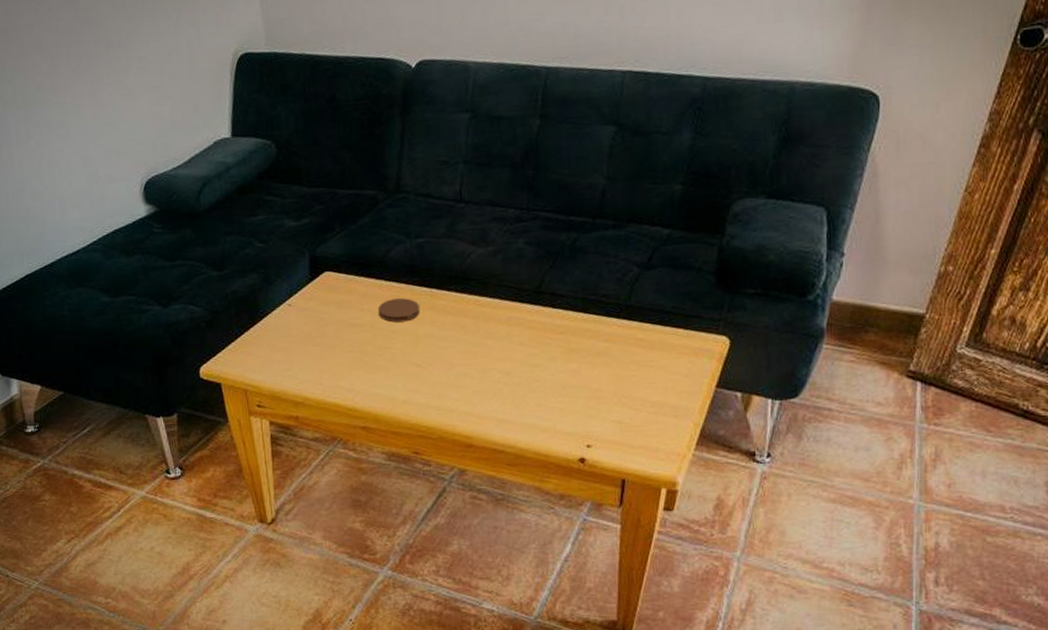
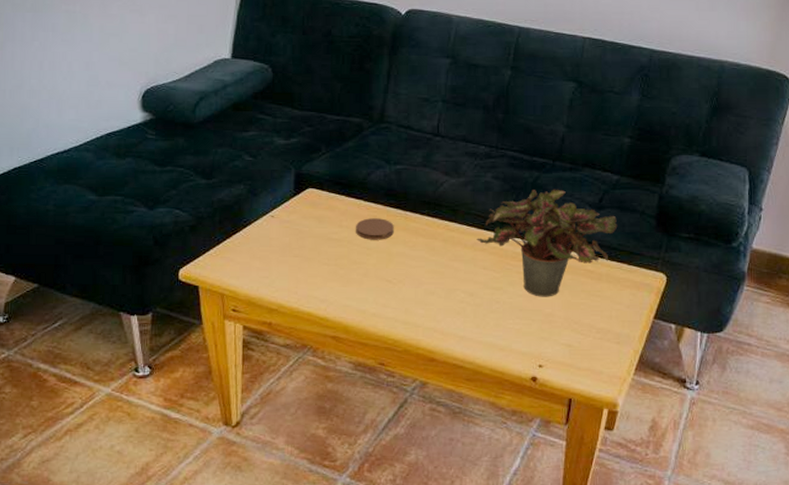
potted plant: none [511,250,671,372] -> present [476,189,618,297]

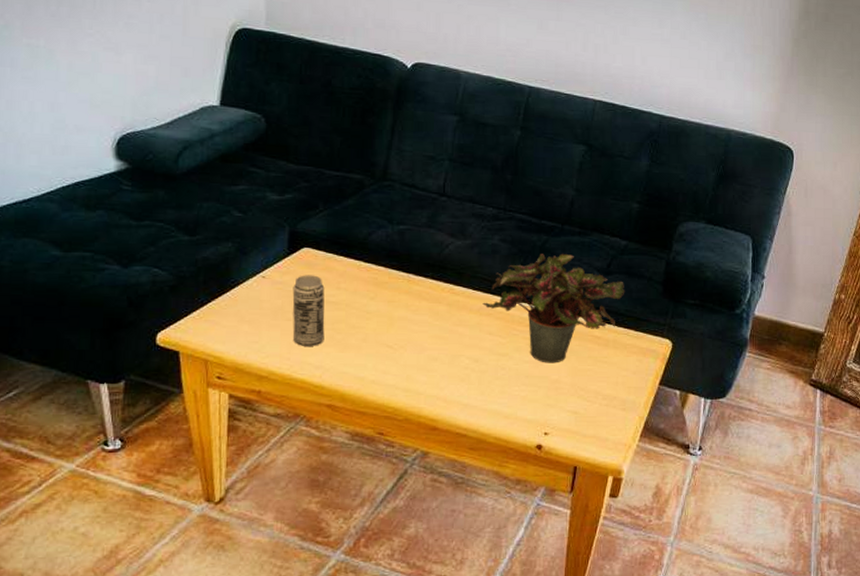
beverage can: none [299,214,329,281] -> present [292,275,325,346]
coaster: present [356,218,394,240] -> none [355,280,396,304]

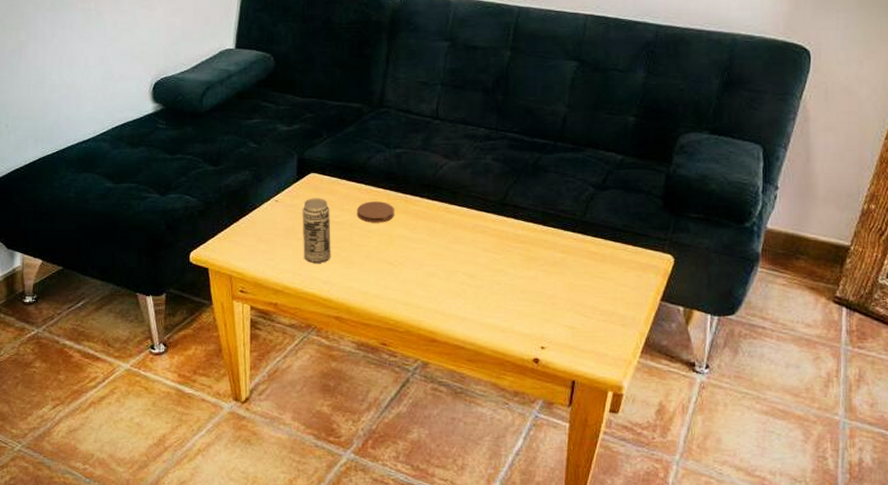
coaster: none [355,280,396,304] -> present [357,201,394,223]
potted plant: present [482,253,625,363] -> none [477,170,622,279]

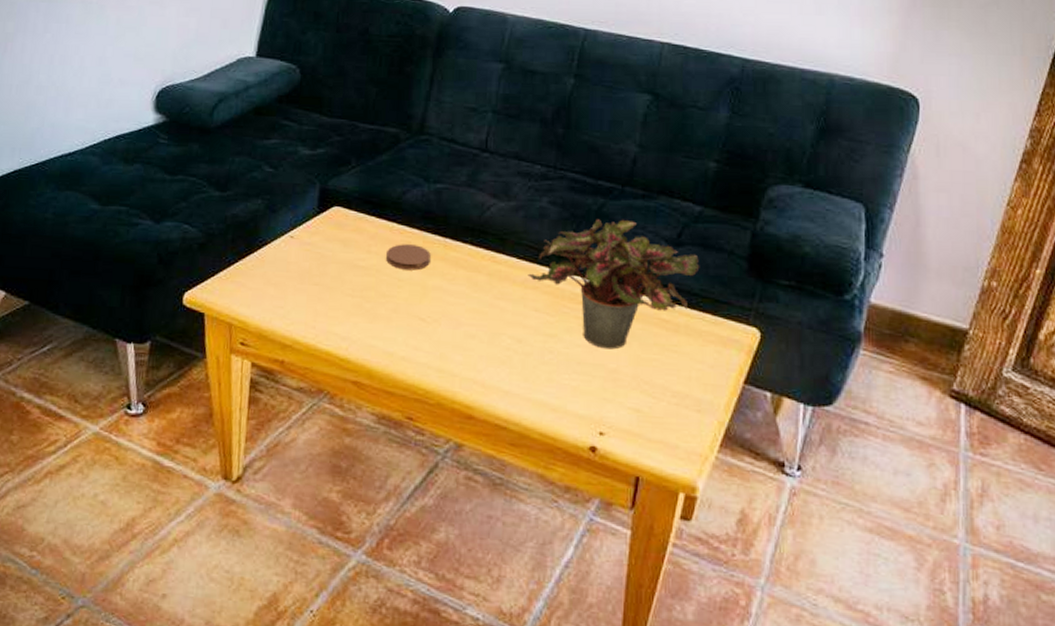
beverage can: present [302,198,331,263] -> none [319,236,355,315]
potted plant: none [477,170,622,279] -> present [528,219,700,350]

